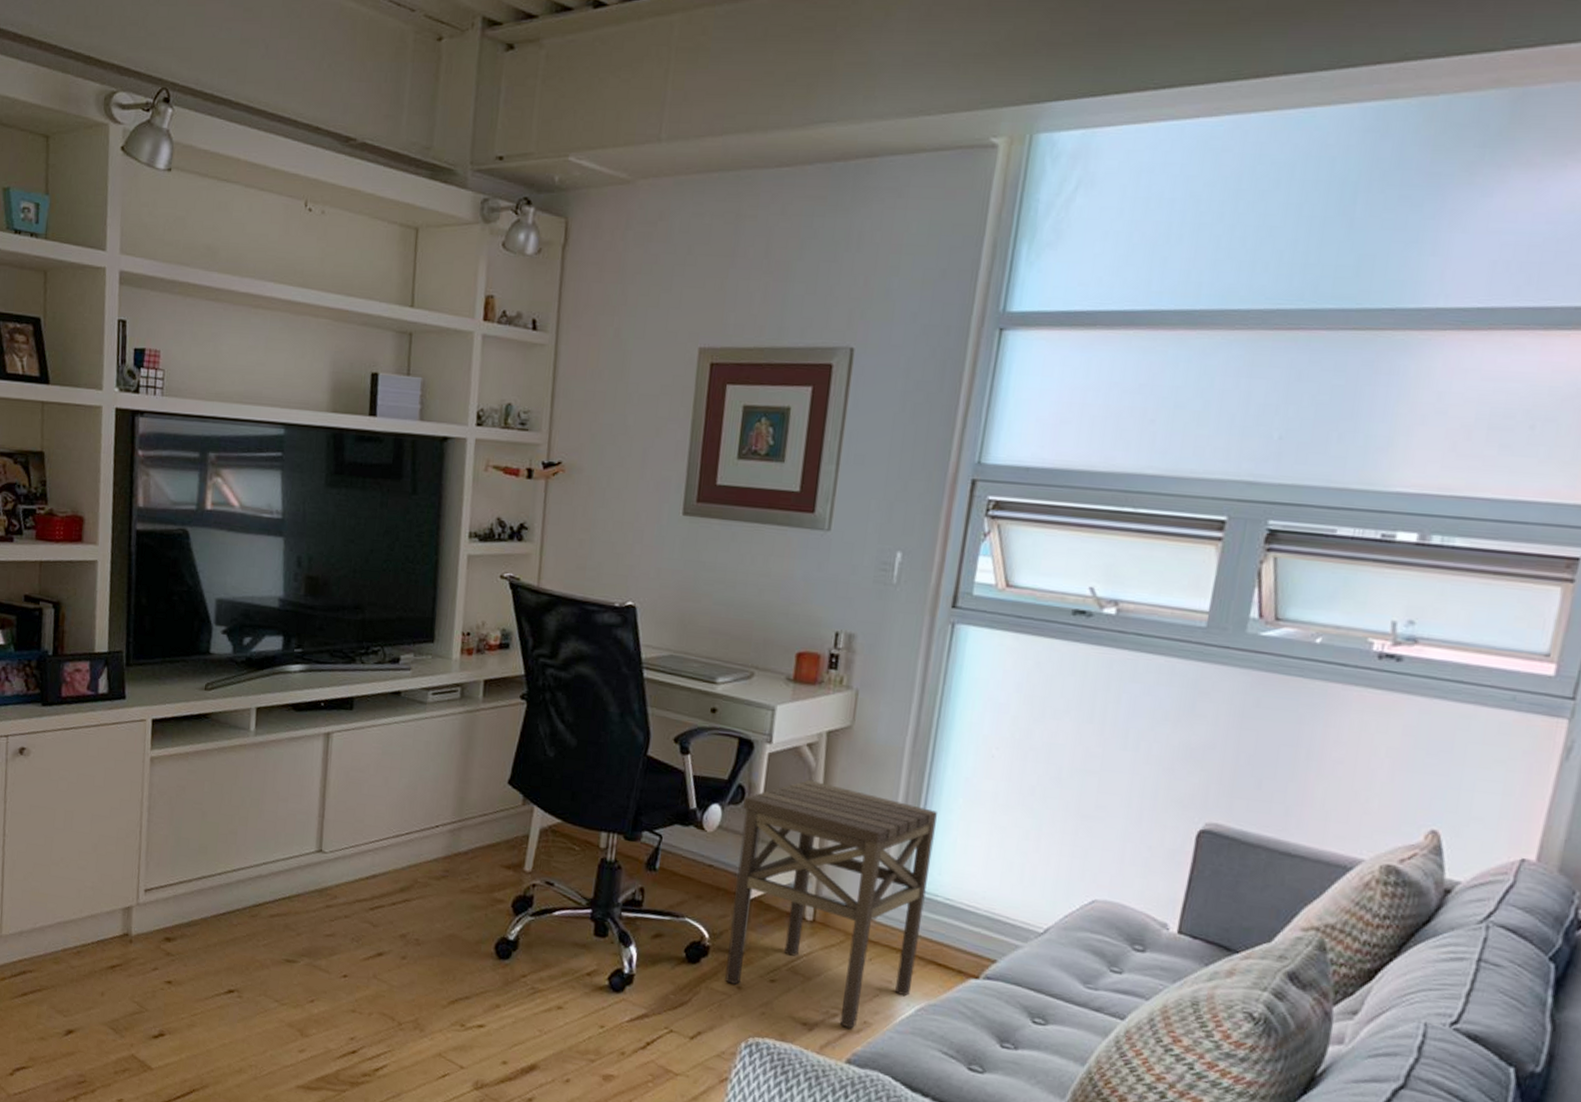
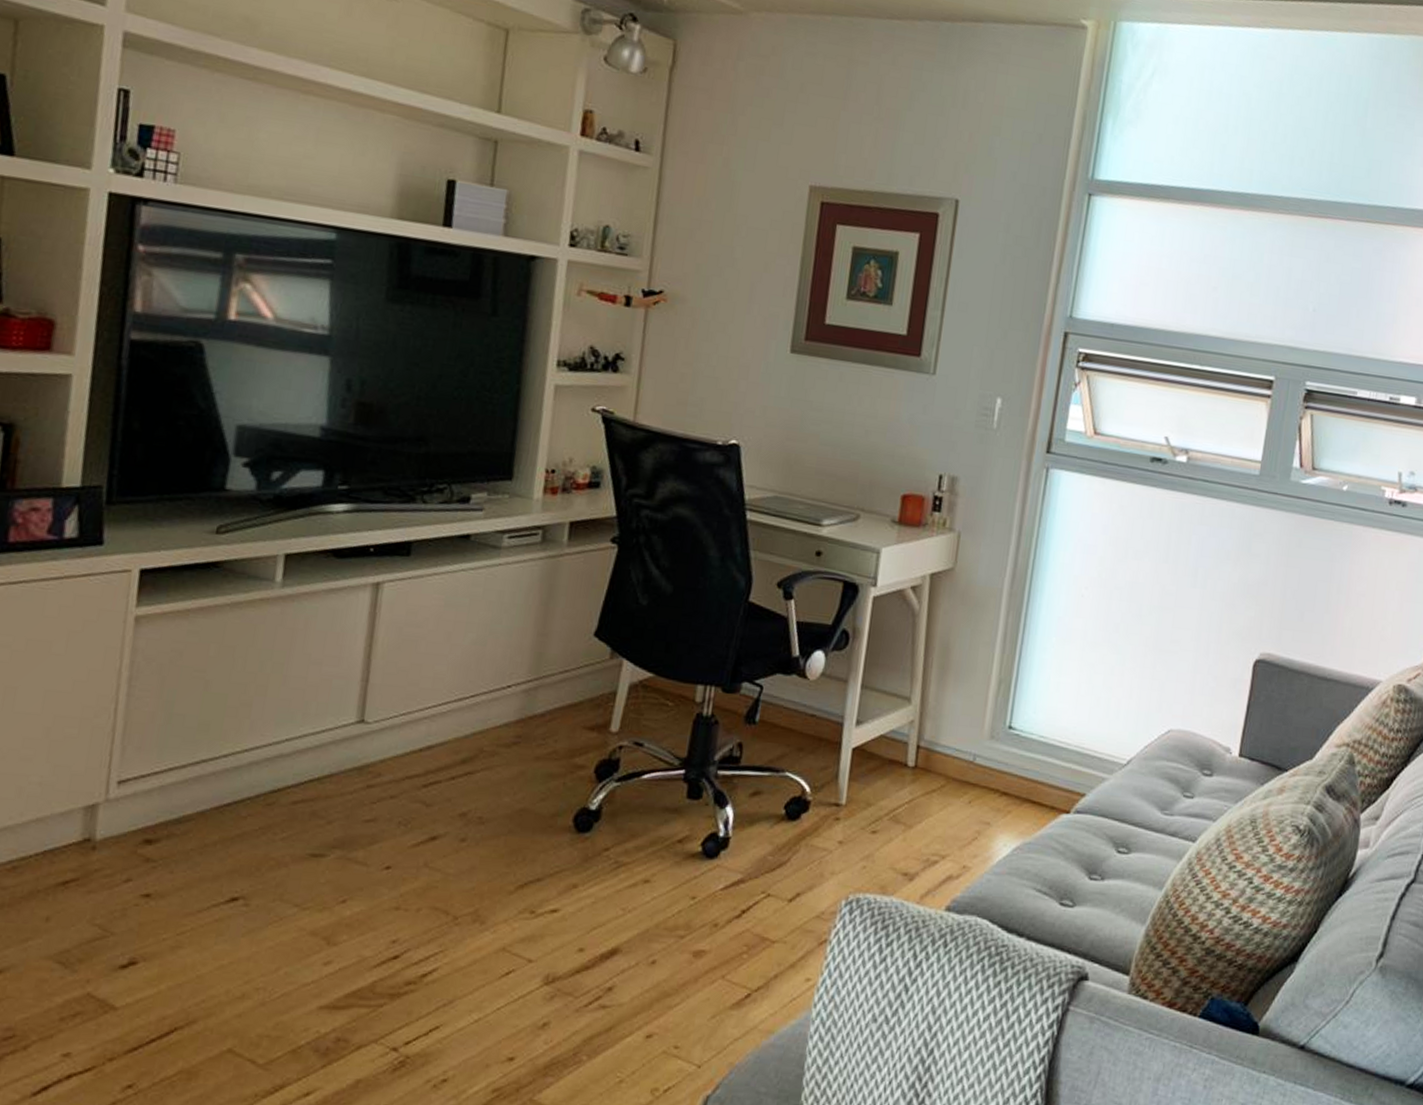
side table: present [725,779,937,1029] -> none [826,622,1033,875]

